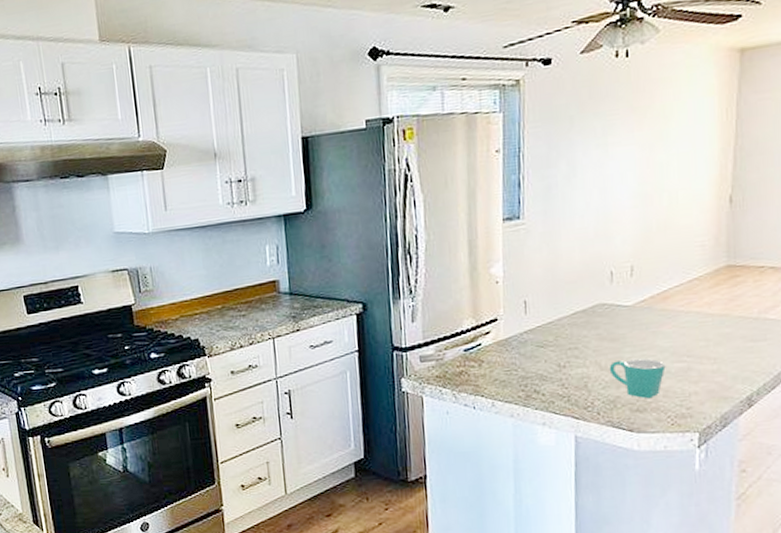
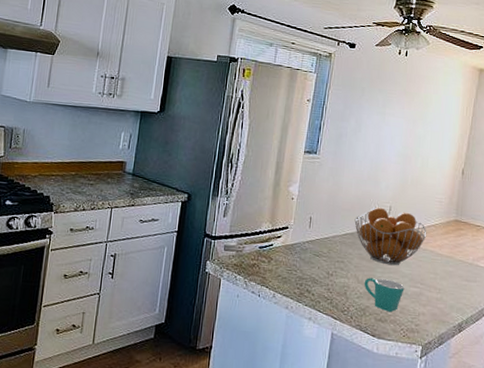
fruit basket: none [584,269,689,341] -> present [354,207,427,266]

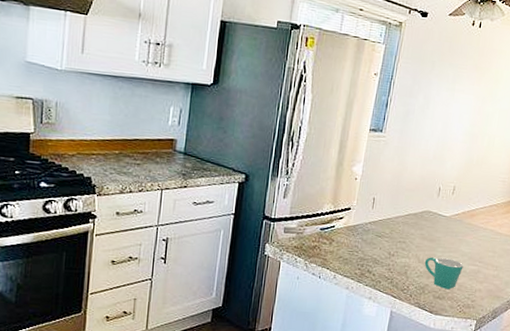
fruit basket: present [354,207,427,266] -> none [418,187,489,245]

